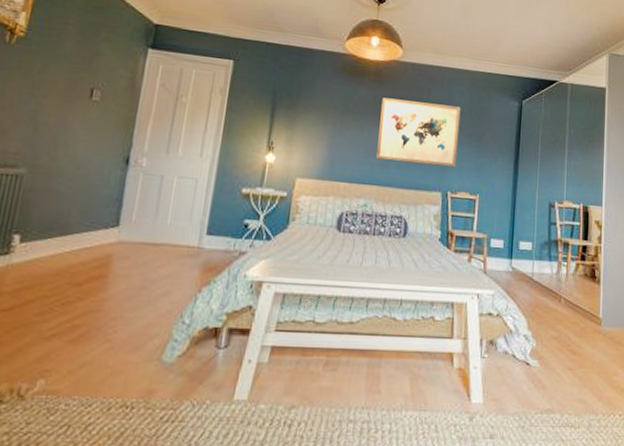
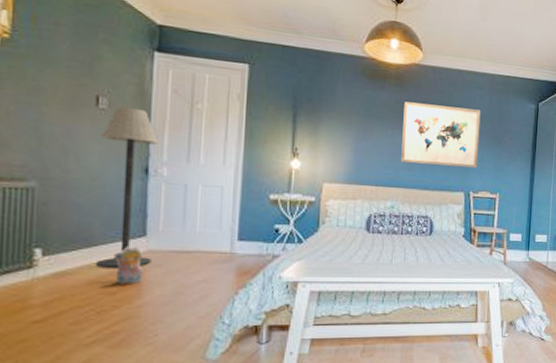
floor lamp: none [67,99,142,258] -> present [95,106,159,268]
plush toy: none [84,235,113,276] -> present [112,246,143,285]

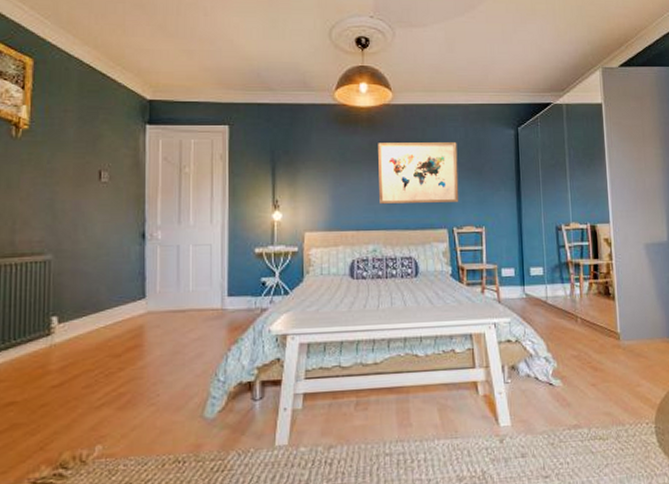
floor lamp: present [95,106,159,268] -> none [102,178,153,331]
plush toy: present [112,246,143,285] -> none [117,308,144,347]

